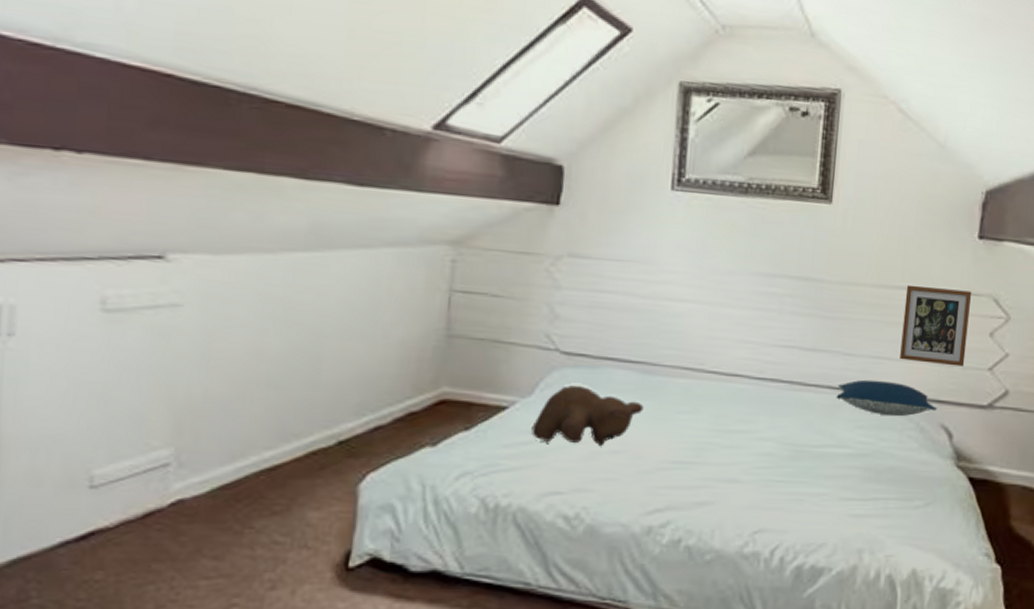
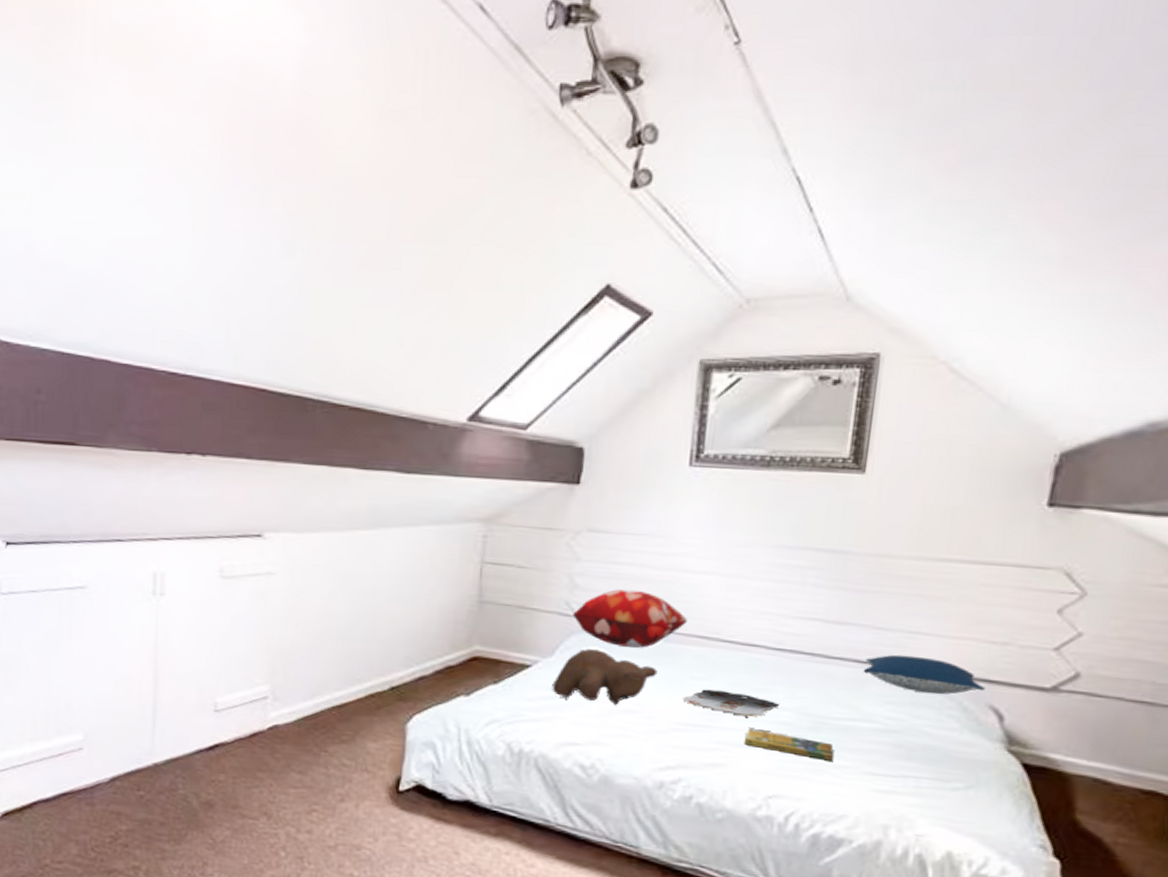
decorative pillow: none [553,319,673,383] -> present [573,589,688,648]
serving tray: none [669,423,762,450] -> present [683,689,779,718]
booklet: none [730,462,813,489] -> present [744,728,835,761]
picture frame: present [900,284,972,367] -> none [941,557,1037,645]

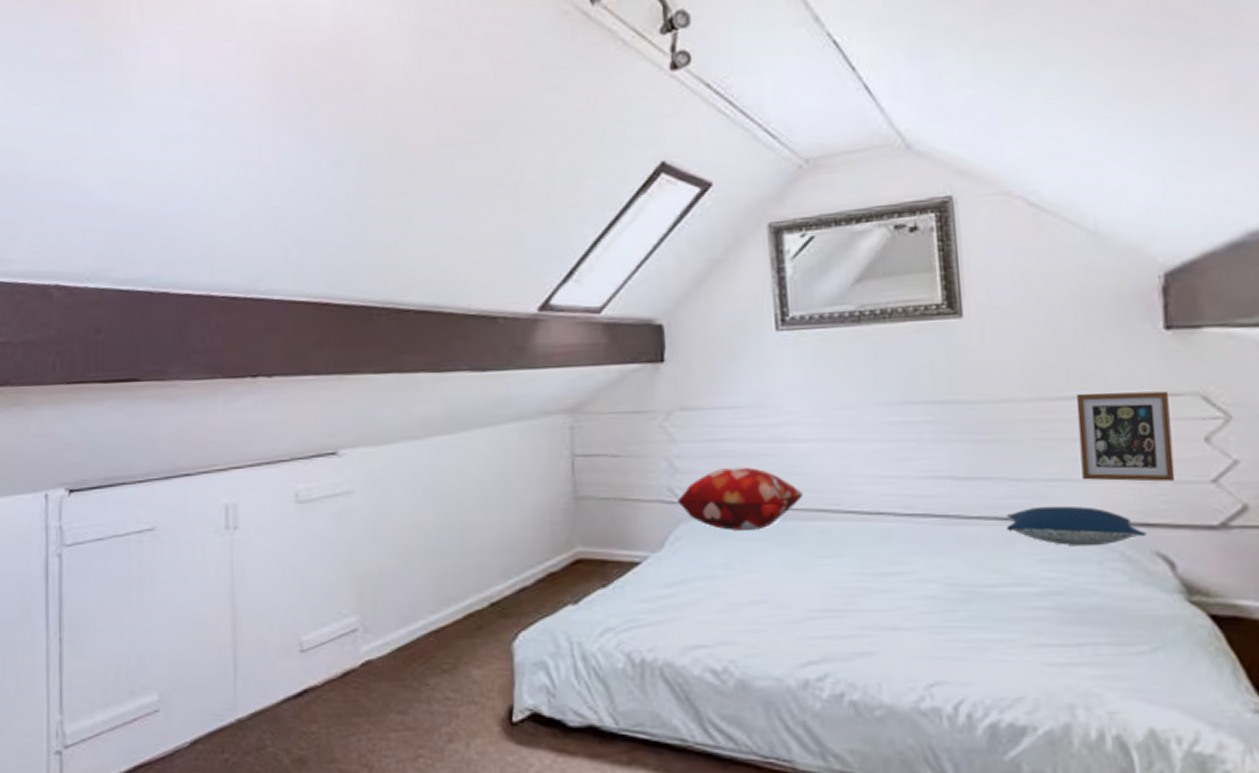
teddy bear: present [552,649,658,705] -> none [667,537,780,597]
serving tray: present [683,689,779,718] -> none [813,568,921,595]
booklet: present [744,728,835,761] -> none [890,608,995,635]
picture frame: none [941,557,1037,645] -> present [1076,391,1176,482]

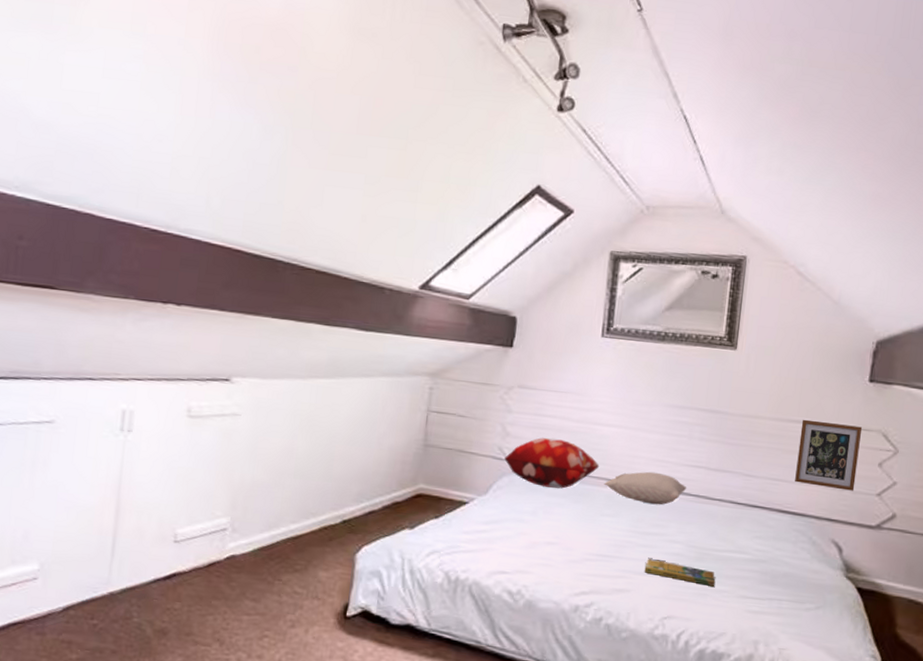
pillow: none [813,492,929,535] -> present [604,471,687,505]
booklet: none [890,608,995,635] -> present [644,559,716,587]
pillow: present [1005,505,1147,547] -> none [737,497,829,531]

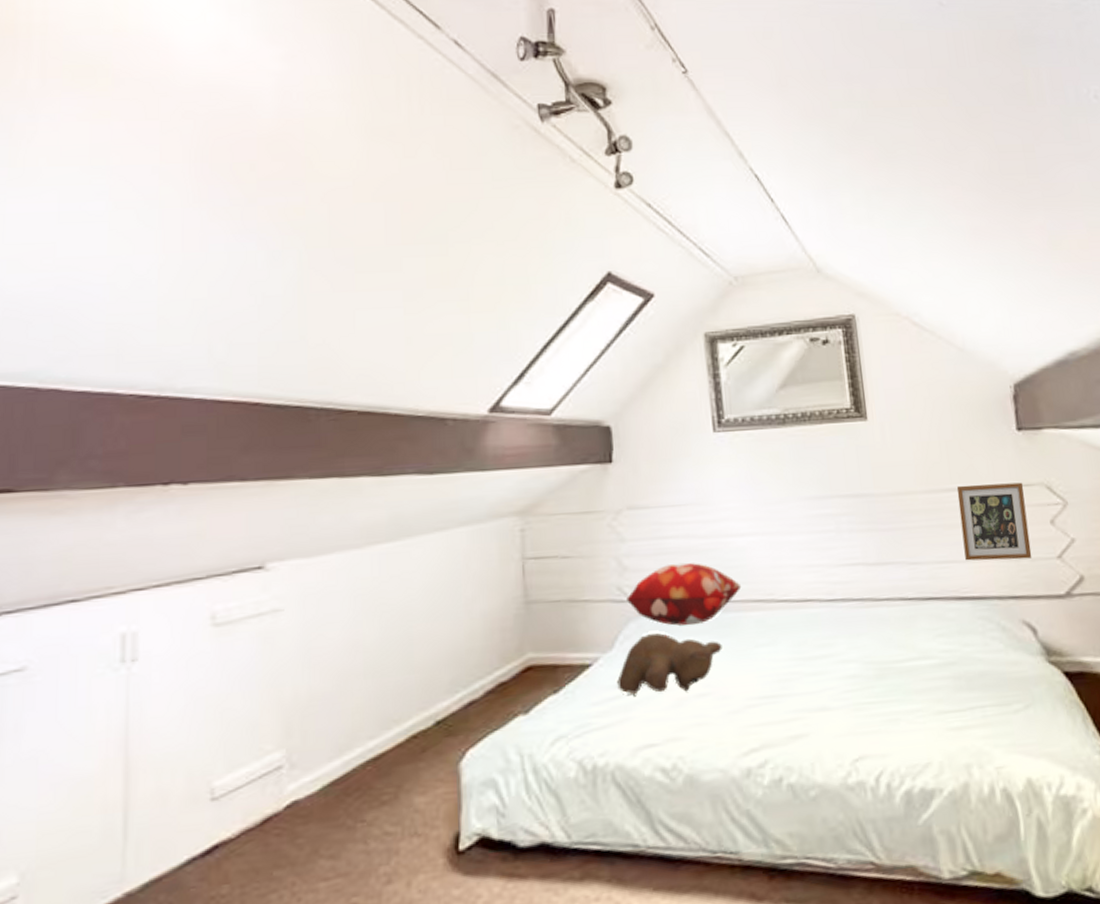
teddy bear: none [485,488,575,538] -> present [617,633,722,694]
pillow: present [604,471,687,505] -> none [751,580,848,621]
booklet: present [644,559,716,587] -> none [819,688,906,708]

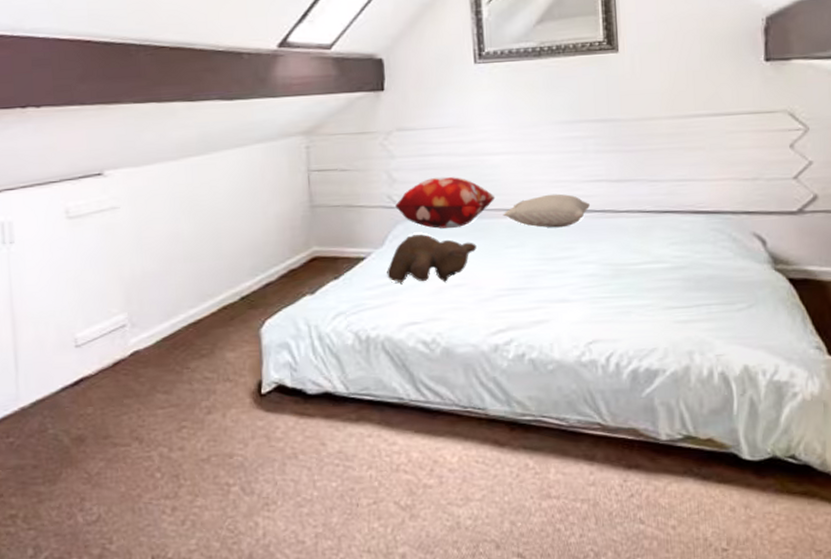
pillow: none [751,580,848,621] -> present [503,193,591,228]
picture frame: present [956,482,1033,561] -> none [700,109,769,180]

